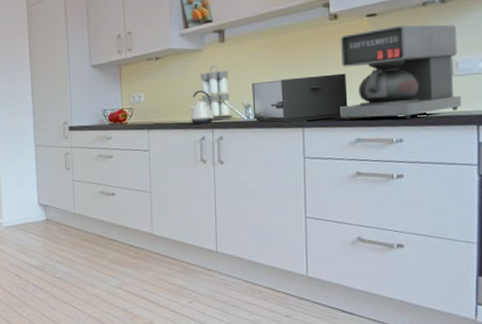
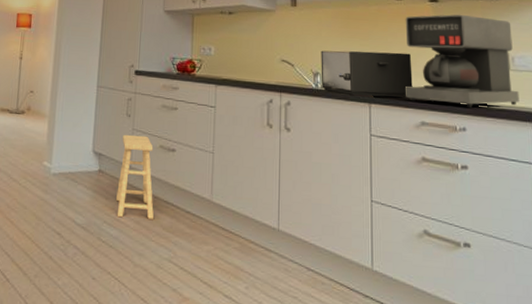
stool: none [64,184,100,257] -> present [116,134,154,219]
kettle: present [190,90,214,125] -> none [259,51,283,87]
spice rack: present [200,65,233,121] -> none [271,27,302,85]

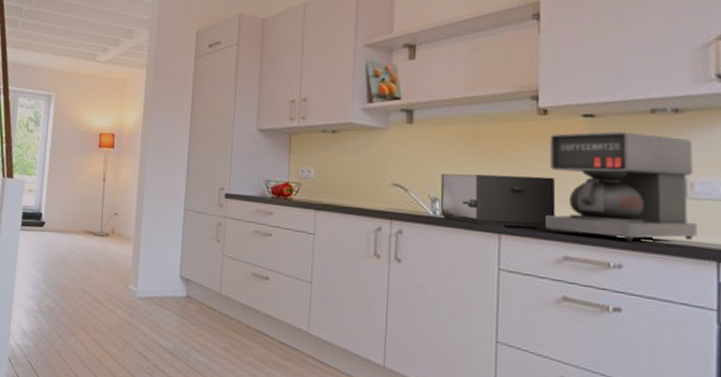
stool: present [116,134,154,219] -> none [205,260,245,348]

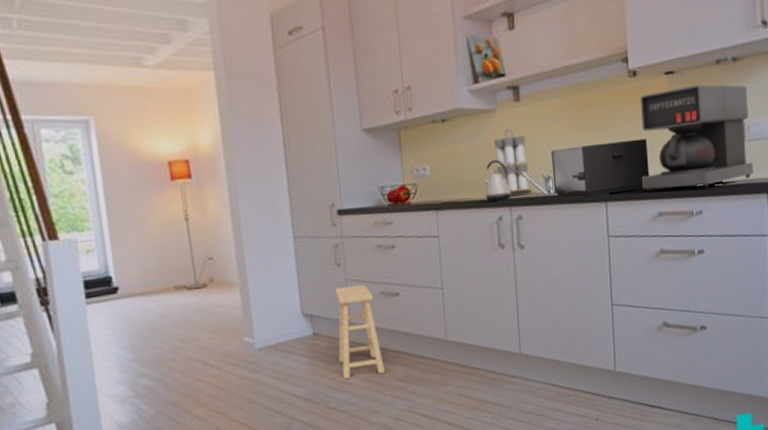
stool: none [205,260,245,348] -> present [335,284,385,380]
kettle: none [366,173,394,213] -> present [484,160,512,203]
spice rack: none [381,147,416,212] -> present [494,129,533,197]

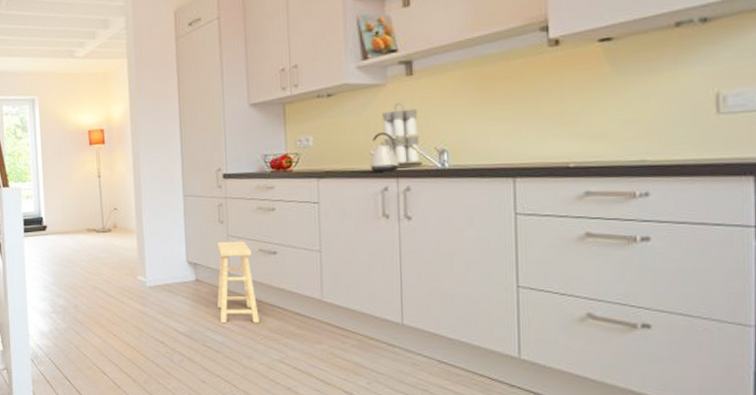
toaster: present [551,138,650,198] -> none [447,111,574,172]
coffee maker: present [640,84,754,192] -> none [563,49,732,169]

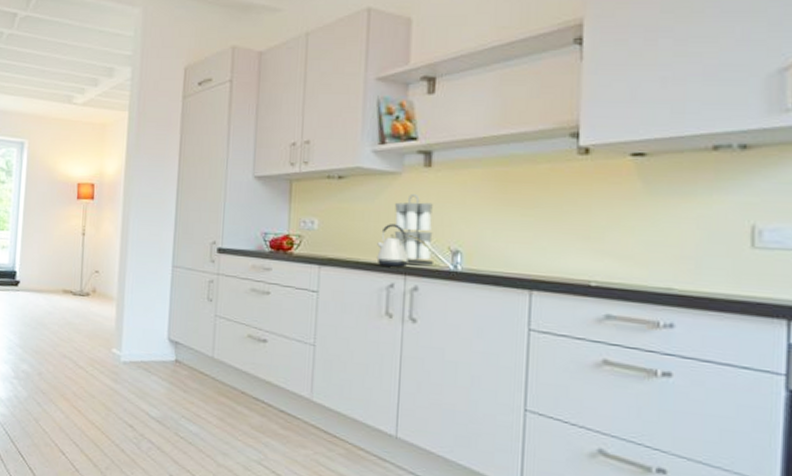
stool: present [217,241,259,324] -> none [196,321,241,417]

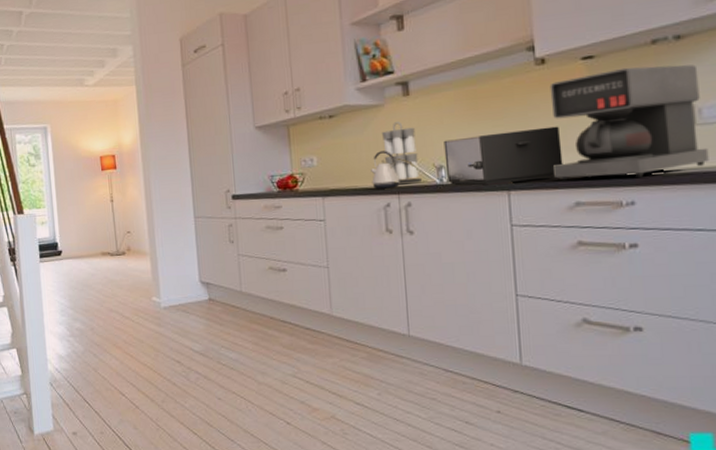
toaster: none [462,223,598,283] -> present [443,126,563,186]
coffee maker: none [585,171,765,299] -> present [550,64,709,181]

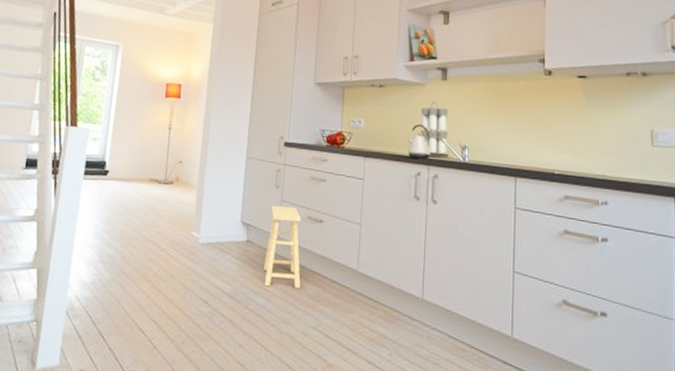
stool: none [229,259,272,341] -> present [264,205,302,288]
toaster: present [443,126,563,186] -> none [469,124,558,172]
coffee maker: present [550,64,709,181] -> none [551,90,661,183]

